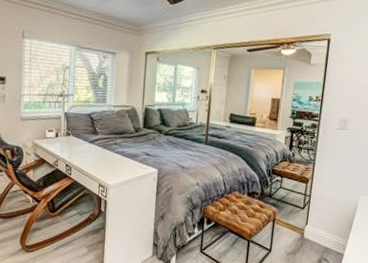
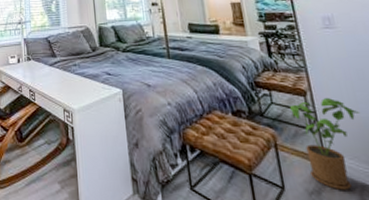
house plant: none [292,185,342,251] -> present [290,98,361,190]

